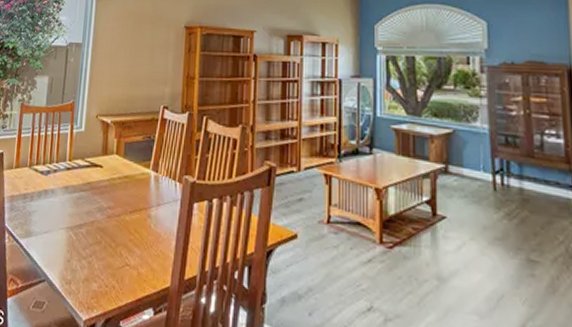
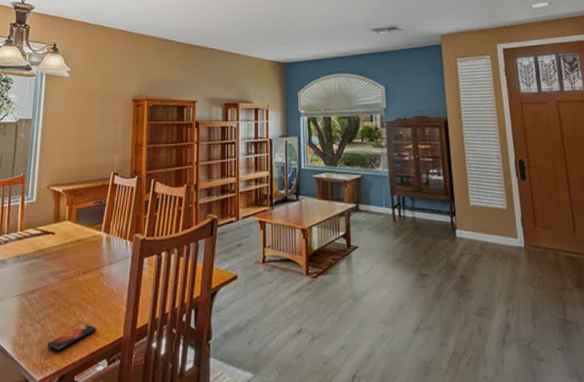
smartphone: none [92,266,143,293] -> present [46,324,96,352]

